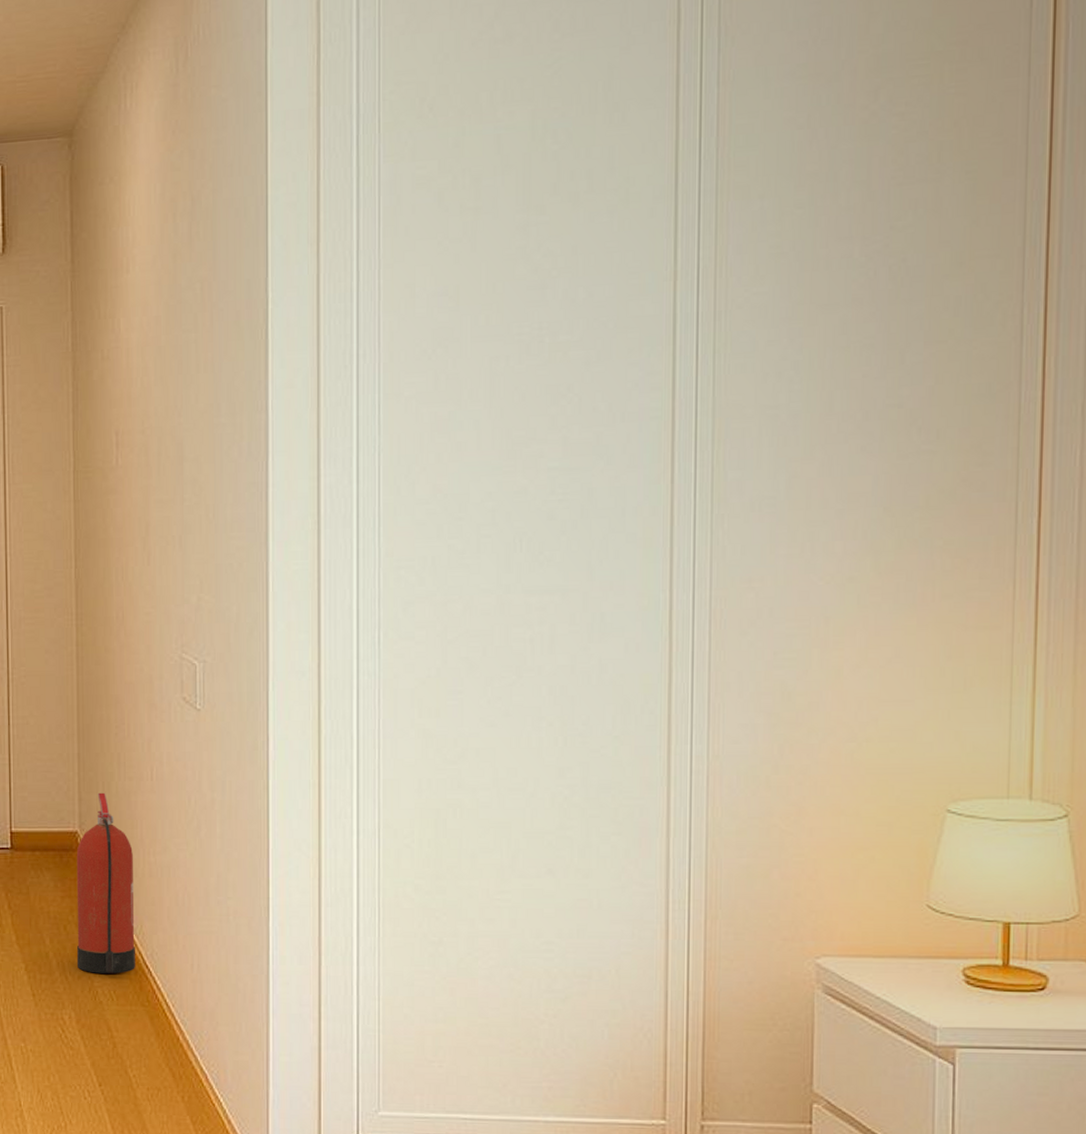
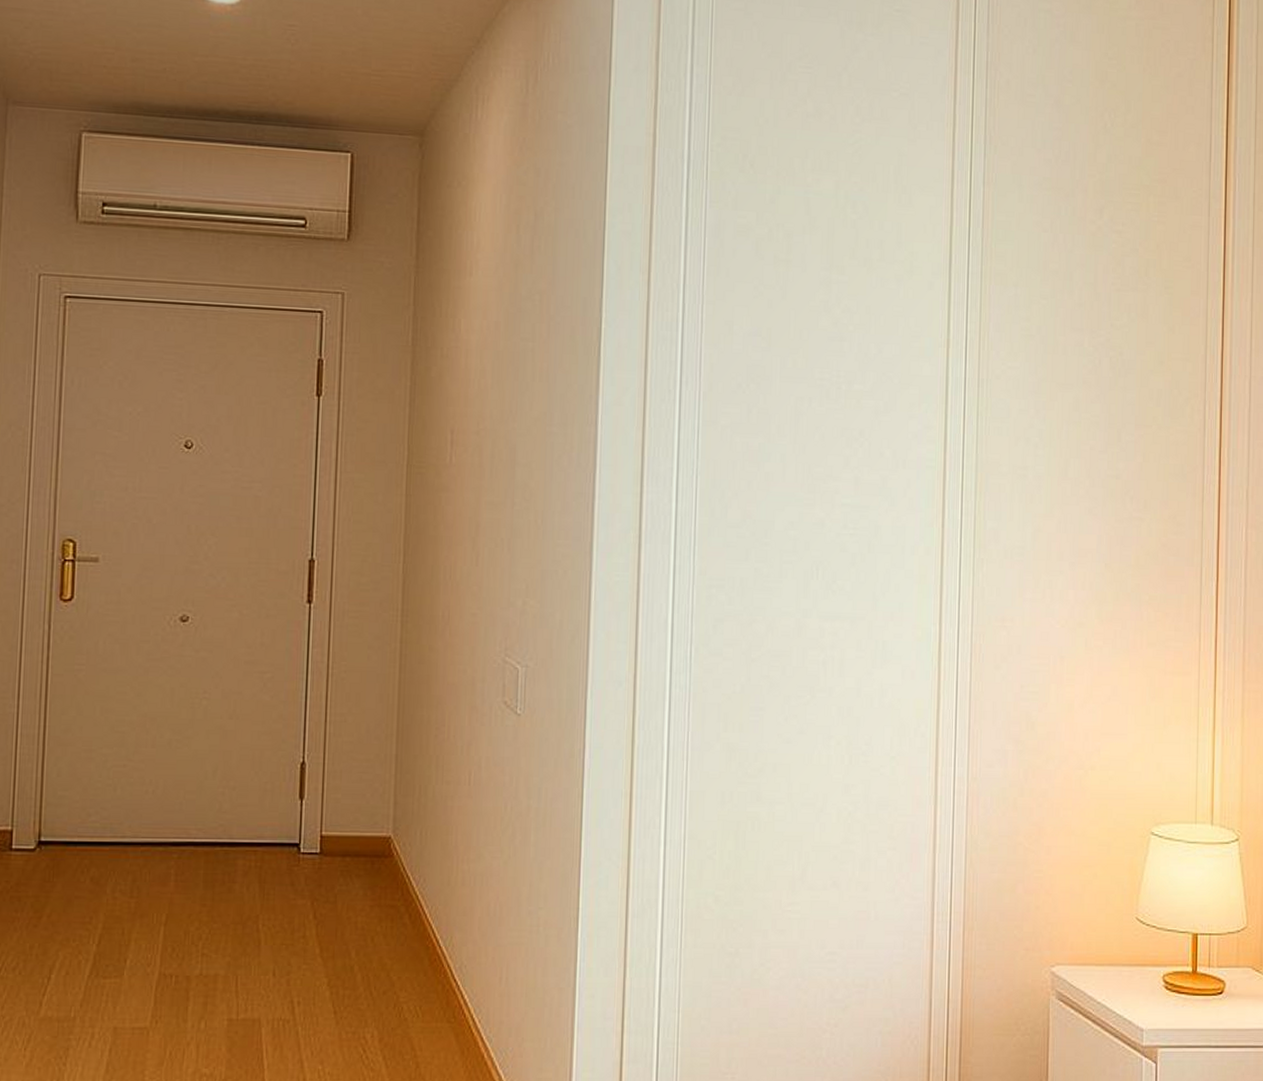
fire extinguisher: present [76,792,135,974] -> none [383,796,447,988]

